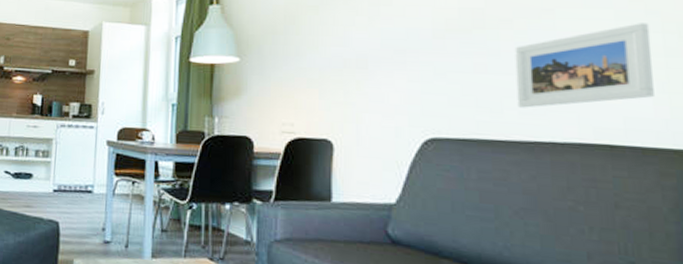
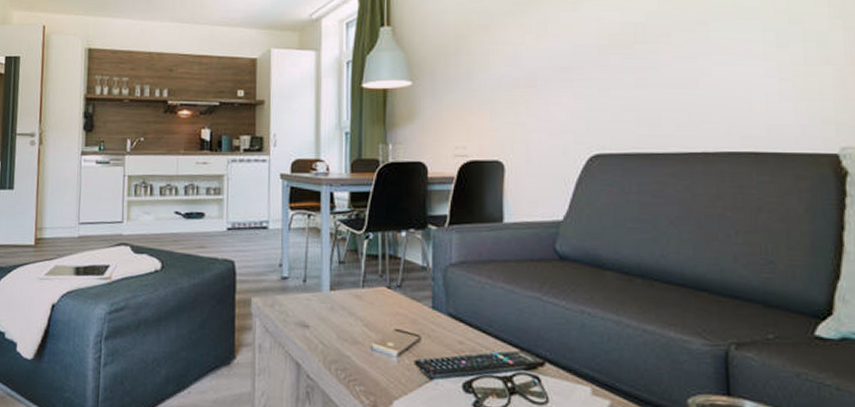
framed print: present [514,23,654,108] -> none [672,33,794,120]

